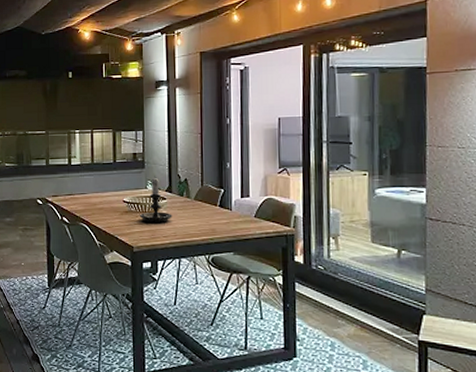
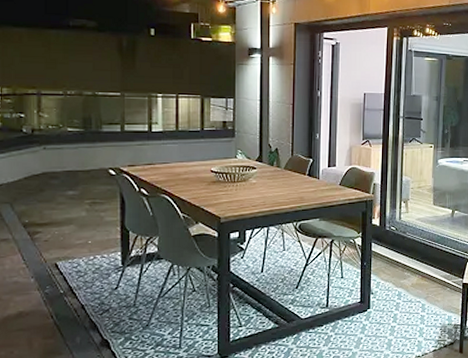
candle holder: present [139,176,173,223] -> none [227,145,262,192]

